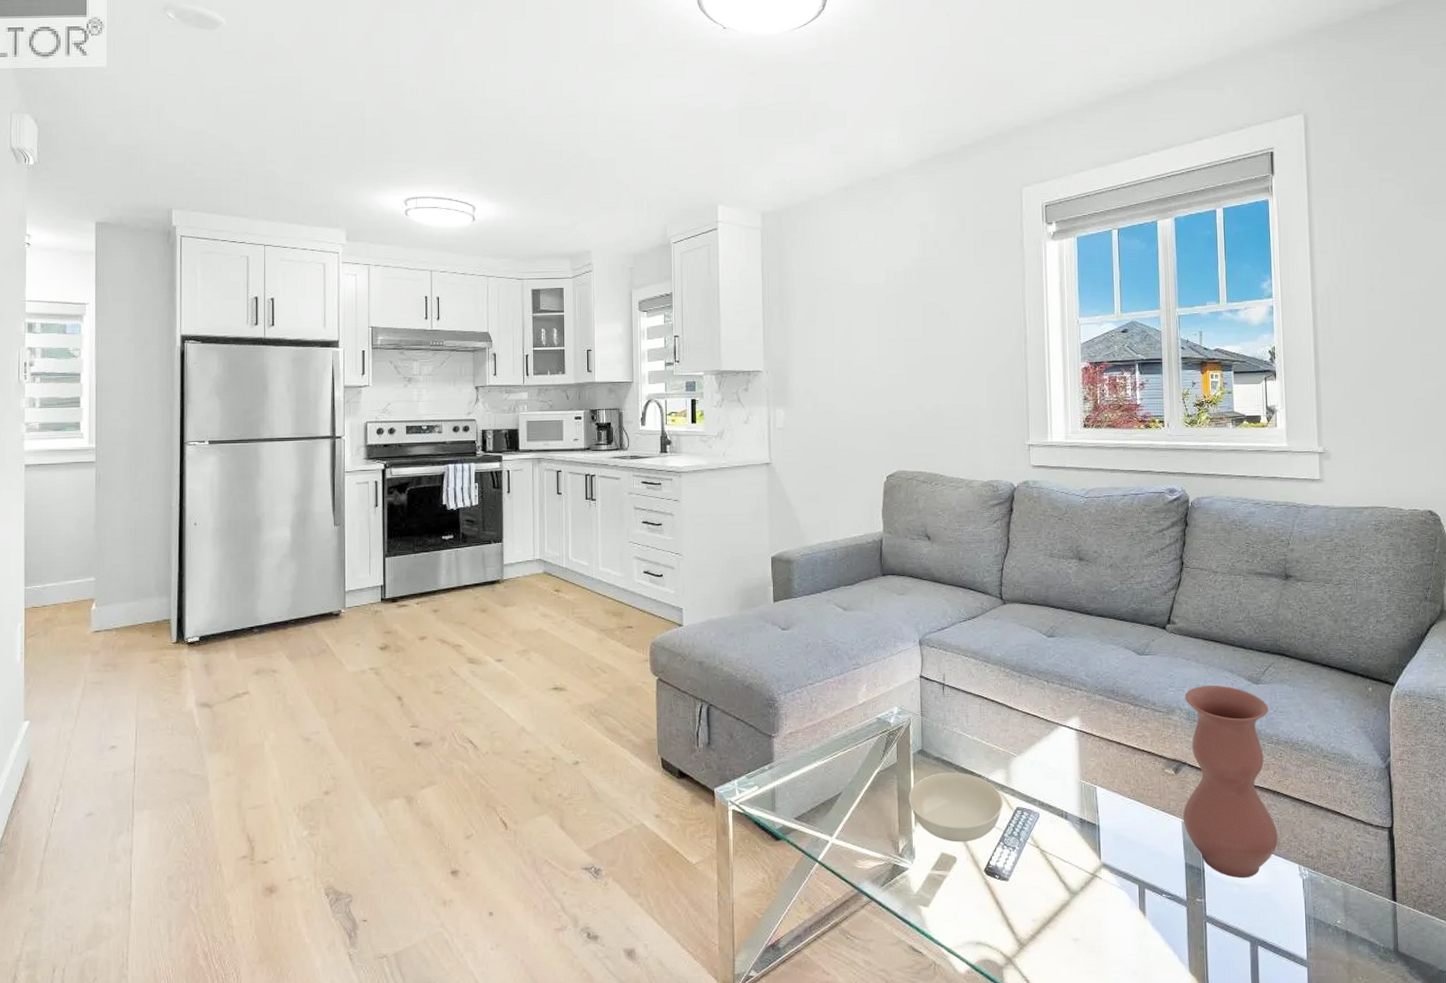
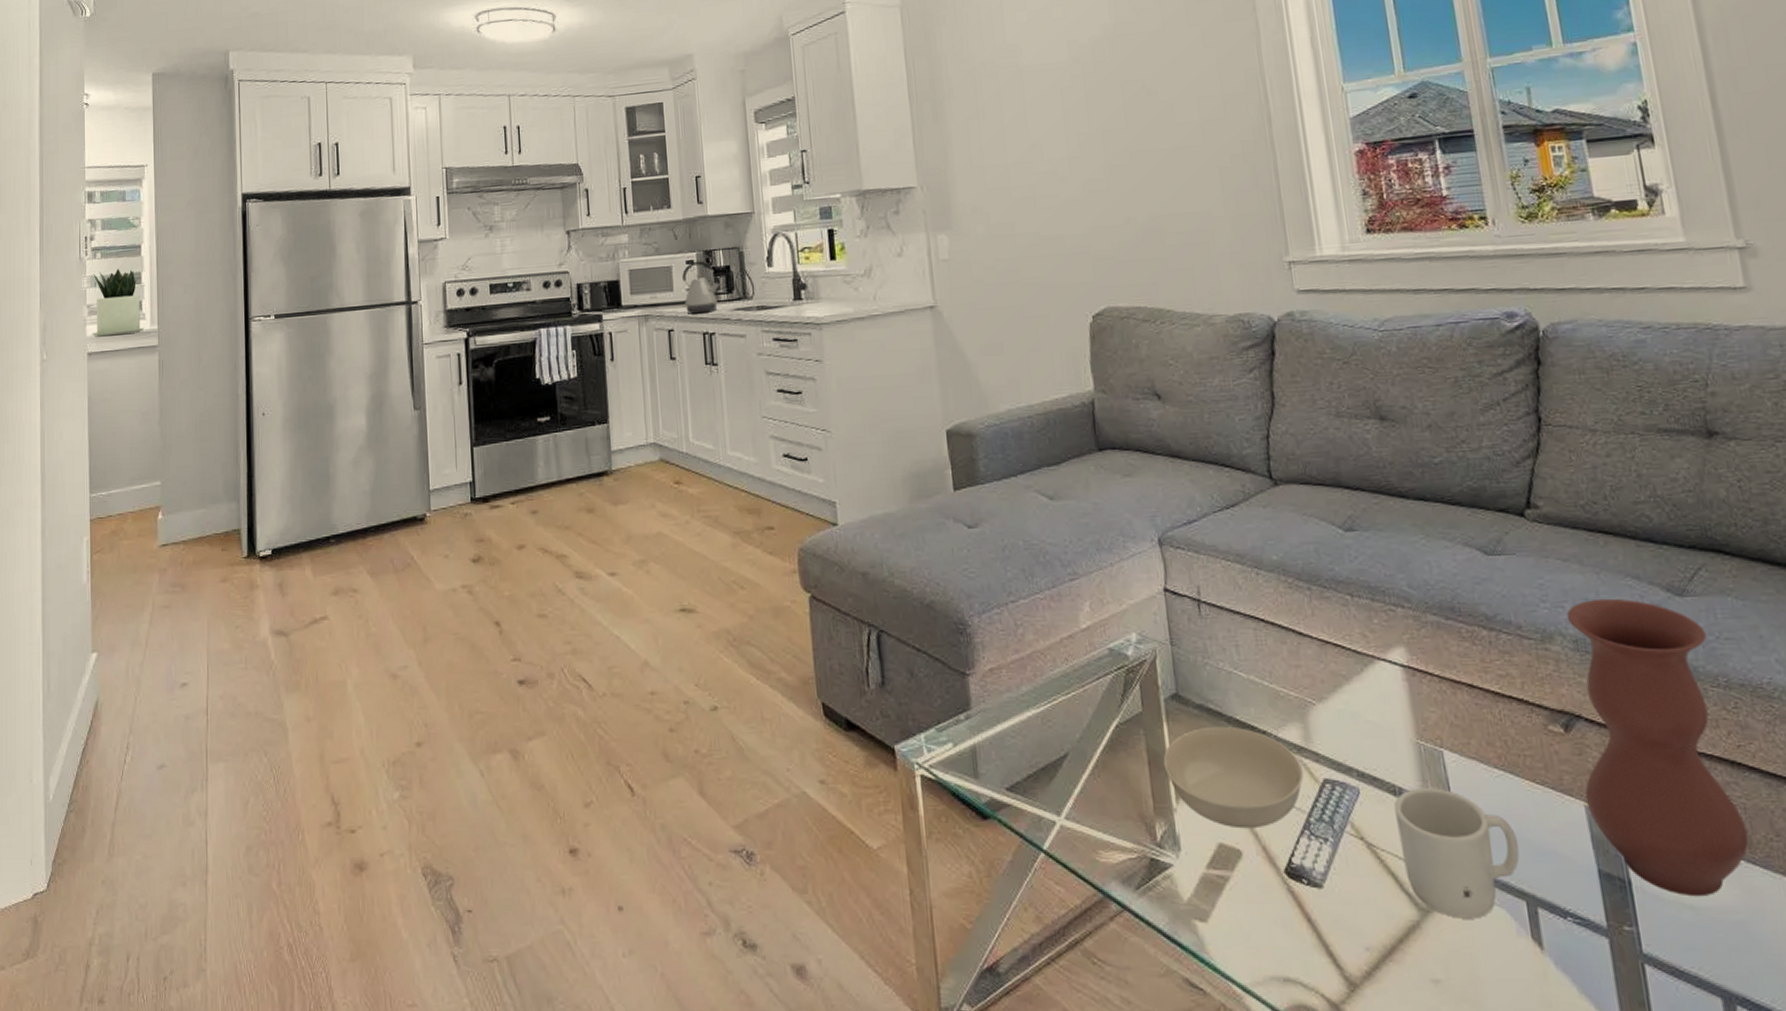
planter: none [30,392,83,451] -> present [93,268,145,337]
kettle: none [569,417,602,459] -> present [682,260,720,314]
mug: none [1060,811,1137,898] -> present [1393,787,1520,919]

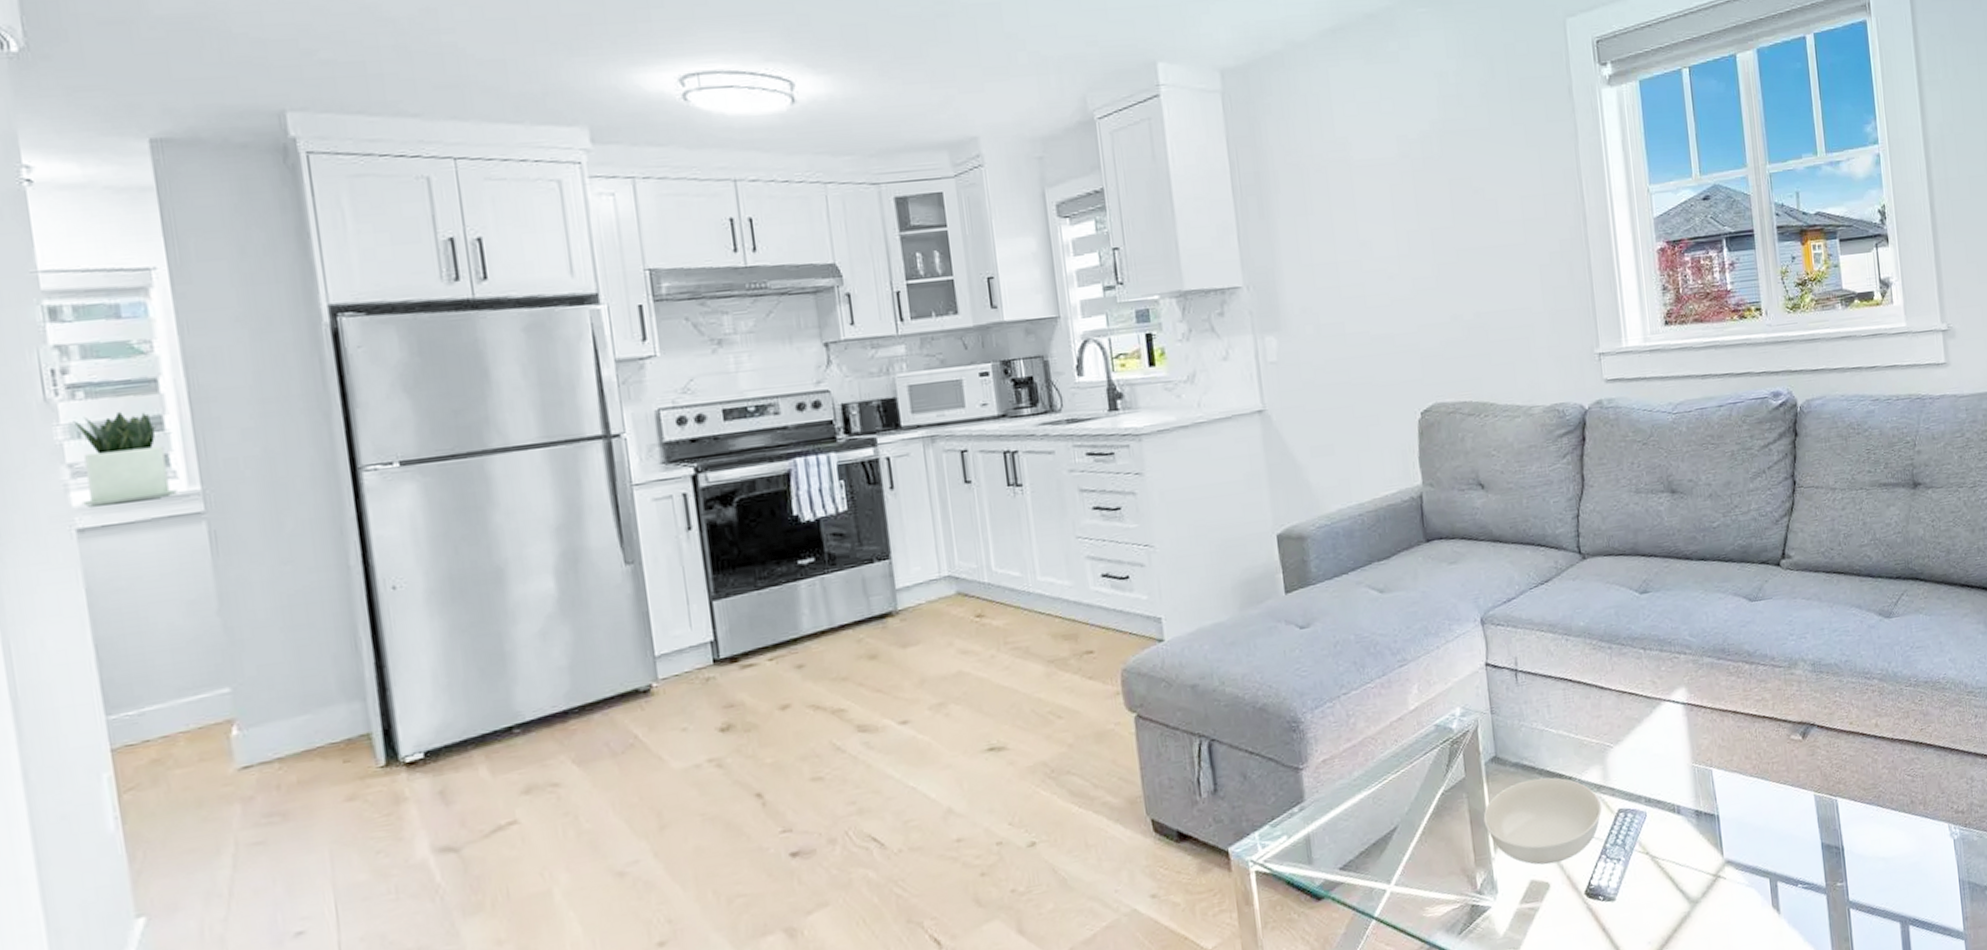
kettle: present [682,260,720,314] -> none [975,372,1022,432]
mug: present [1393,787,1520,919] -> none [1672,800,1766,904]
vase: present [1566,598,1750,895] -> none [1807,625,1924,851]

